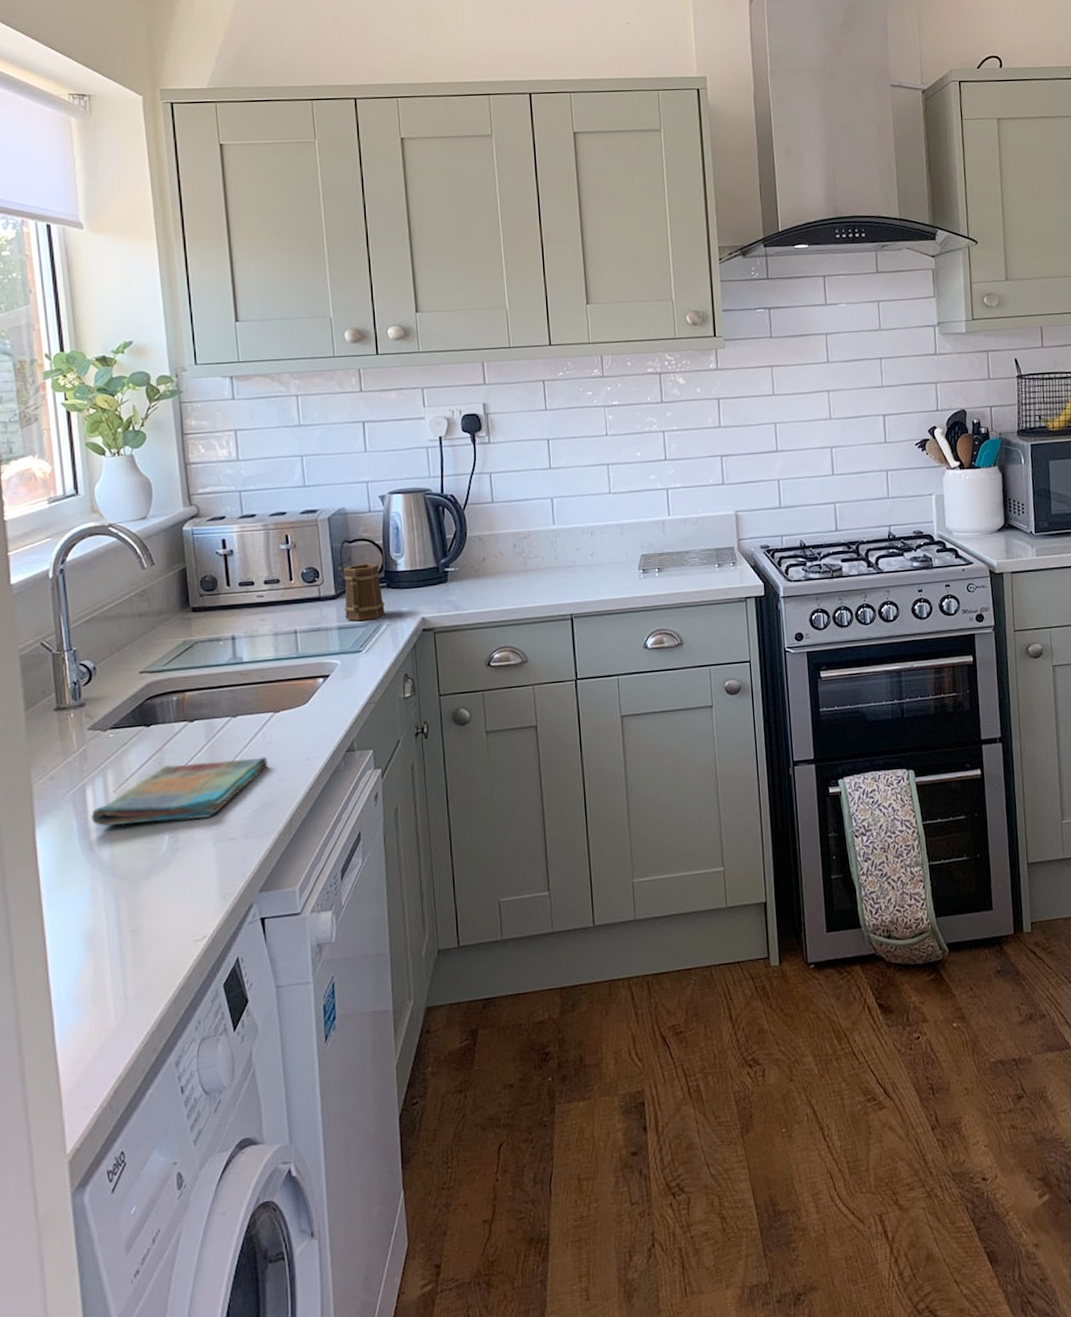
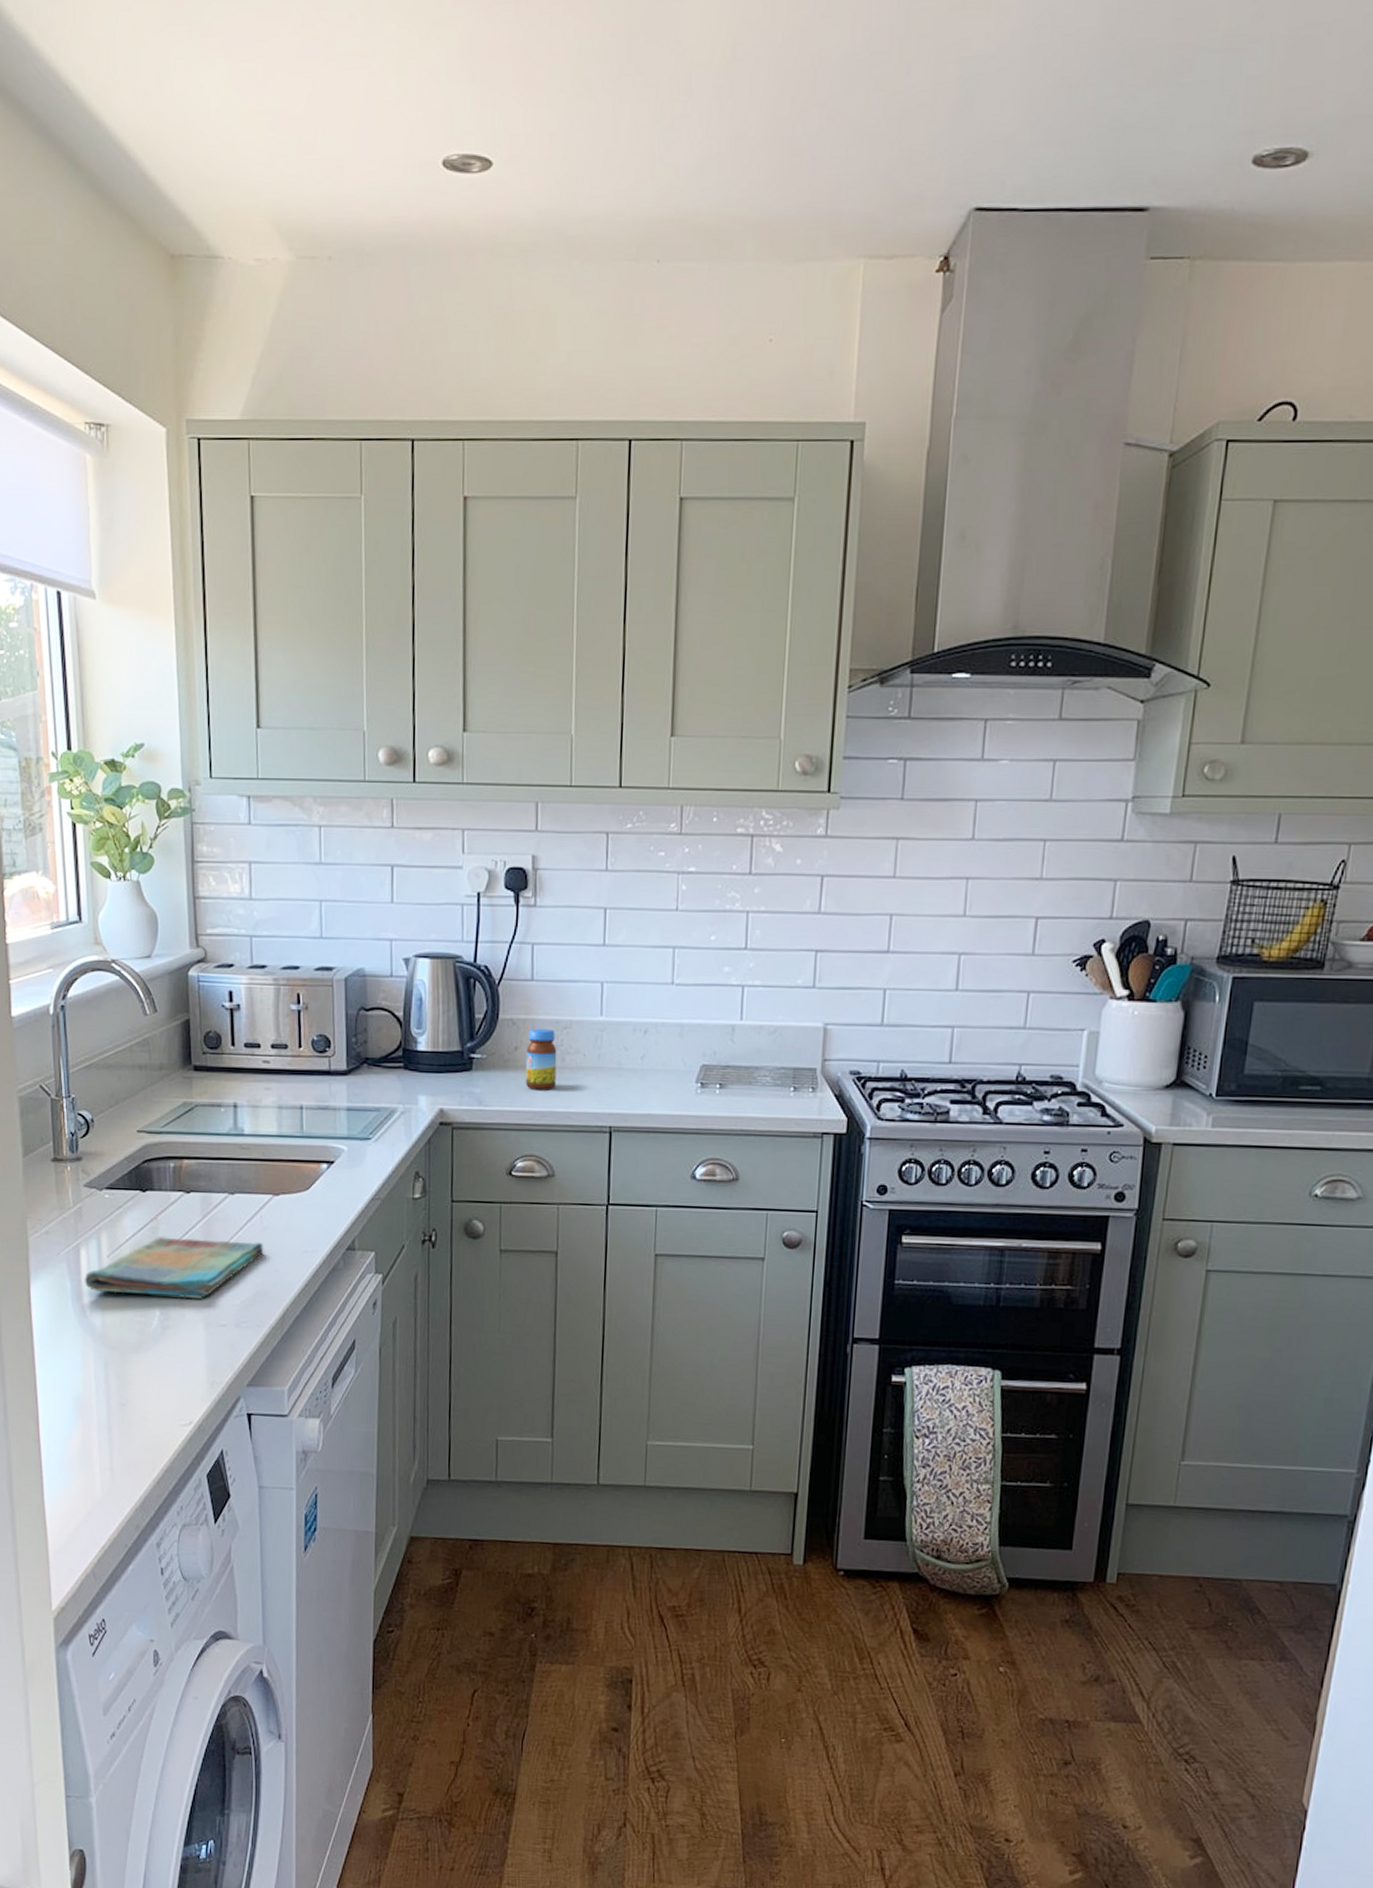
mug: present [343,563,385,621] -> none [355,1037,400,1104]
jar: none [493,540,521,591] -> present [525,1028,557,1089]

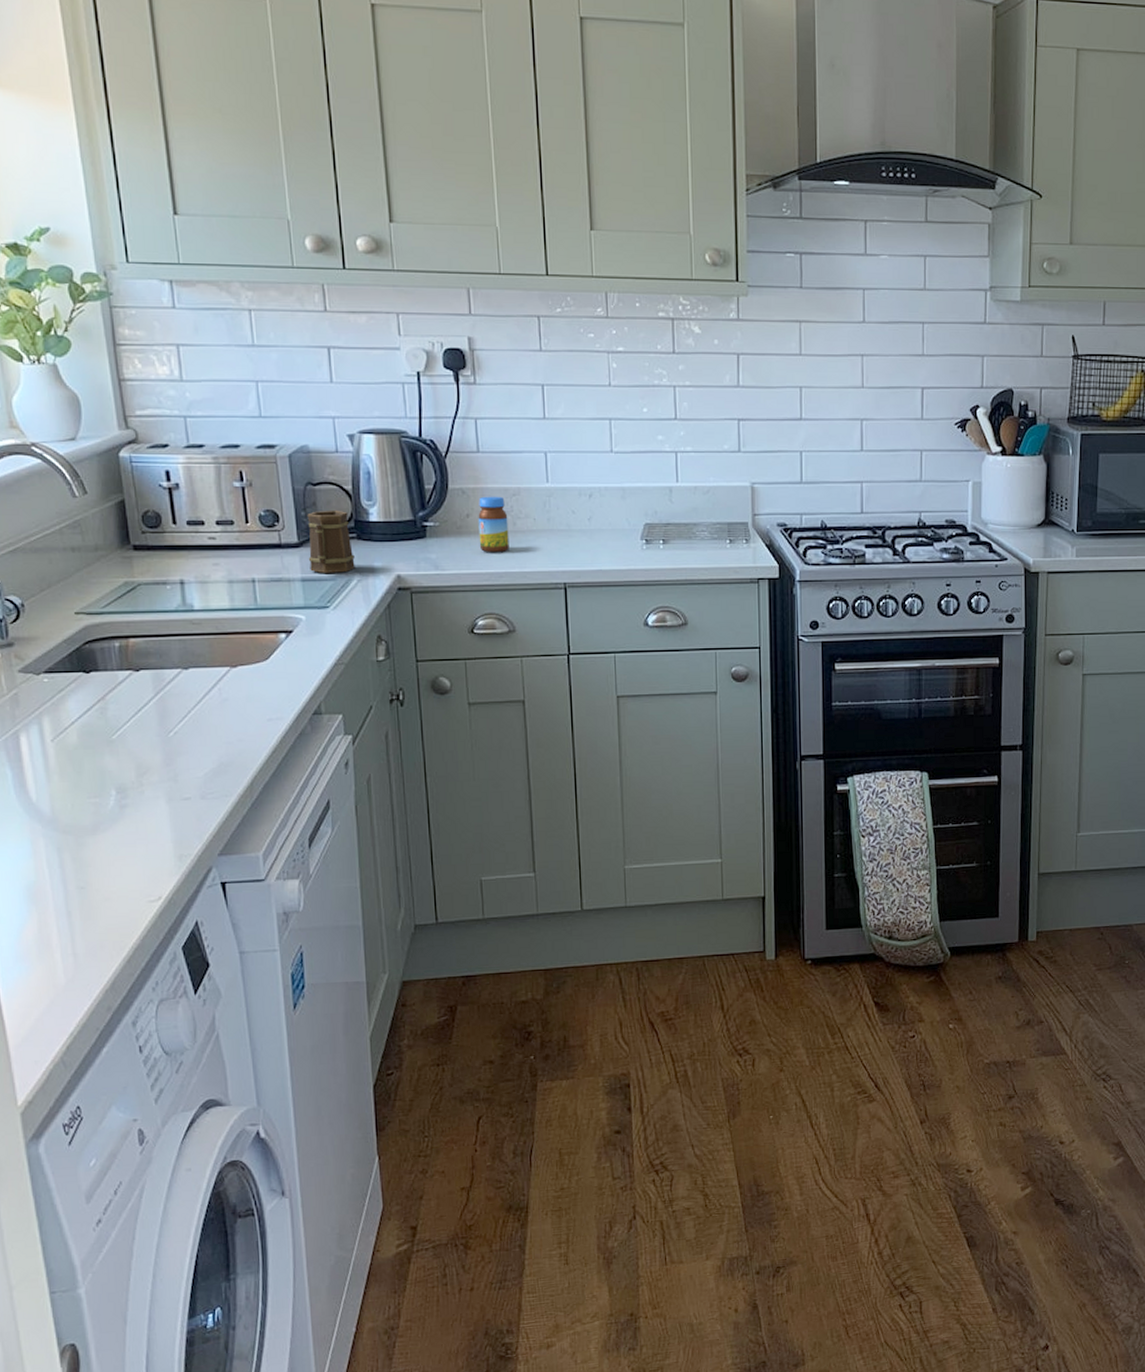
dish towel: present [84,1237,264,1300] -> none [27,714,226,777]
mug: none [355,1037,400,1104] -> present [307,510,355,573]

